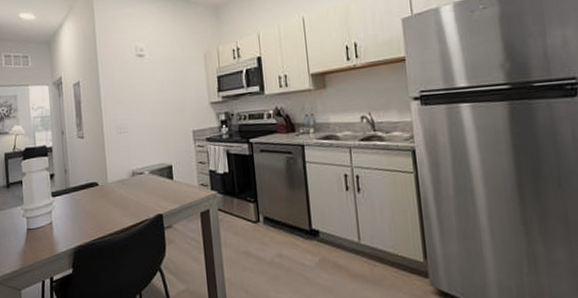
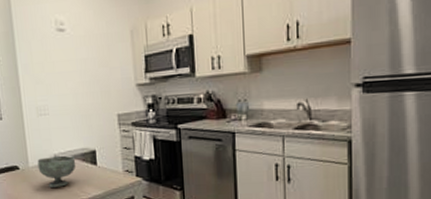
bowl: none [116,171,154,203] -> present [37,156,76,187]

